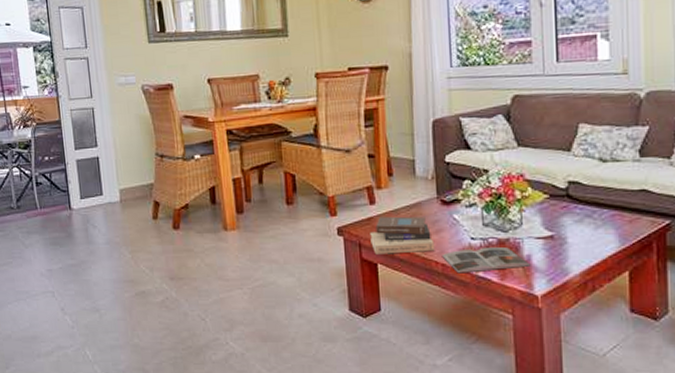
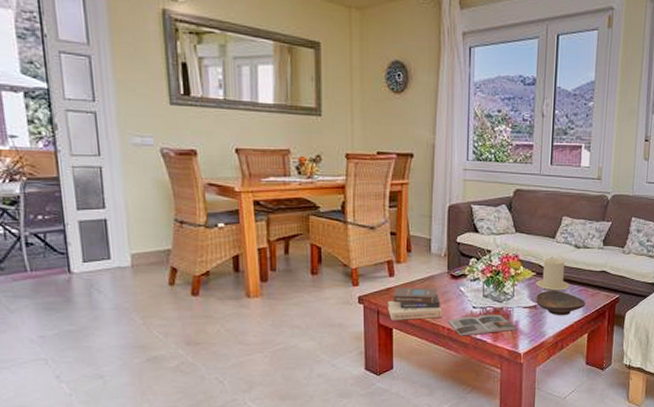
candle: none [550,176,597,217] -> present [536,259,570,291]
decorative bowl: none [551,215,622,249] -> present [535,290,586,316]

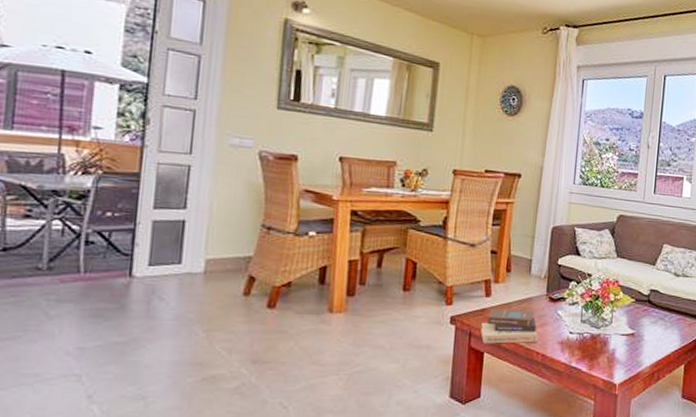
magazine: present [448,315,518,336] -> none [543,341,614,364]
decorative bowl: present [535,290,586,316] -> none [633,317,683,345]
candle: present [536,259,570,291] -> none [634,285,668,319]

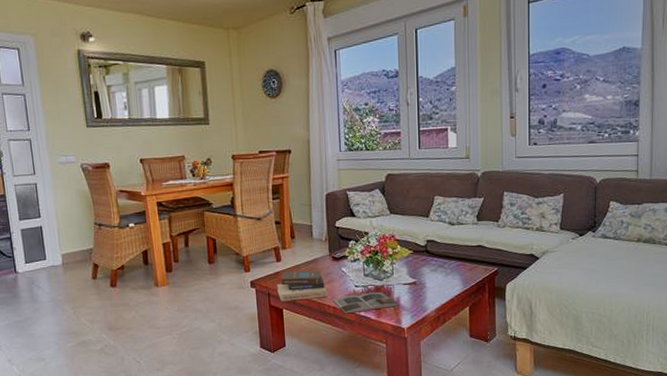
magazine: none [543,341,614,364] -> present [333,292,399,314]

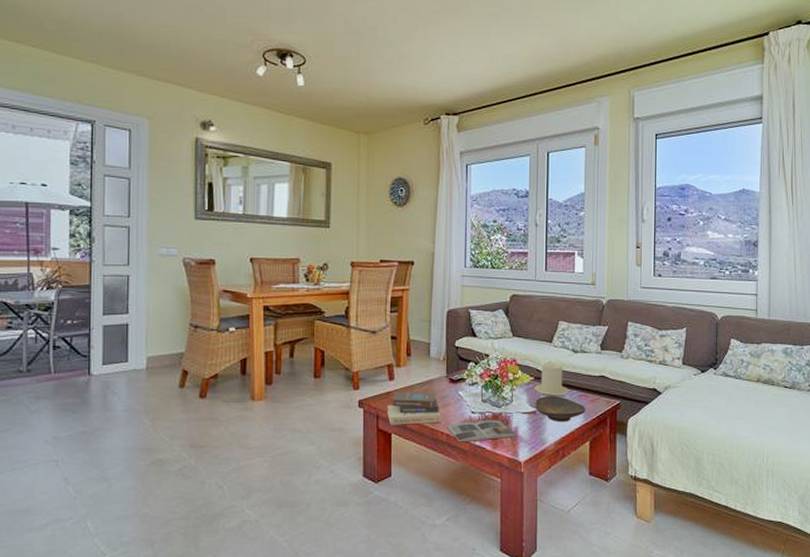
candle: none [413,236,447,267] -> present [534,363,569,396]
decorative bowl: none [414,266,464,291] -> present [534,395,586,423]

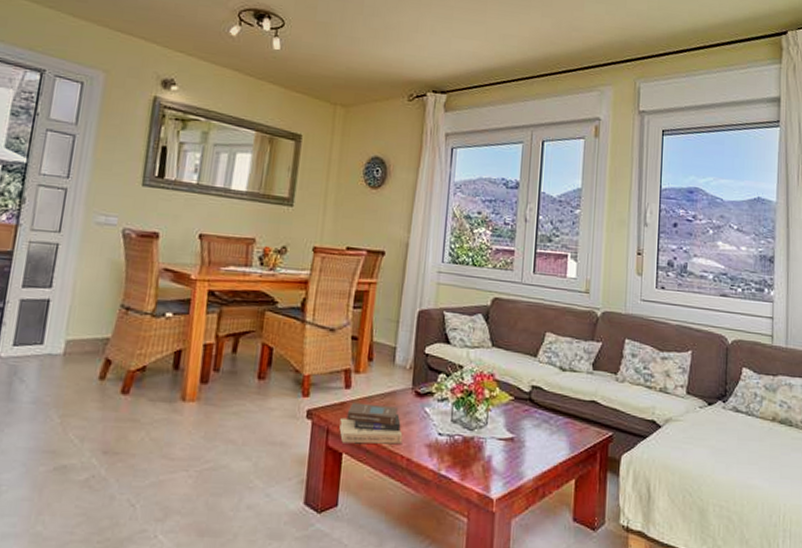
magazine: present [446,420,517,443] -> none [408,445,491,471]
candle: present [534,363,569,396] -> none [513,381,554,421]
decorative bowl: present [534,395,586,423] -> none [512,419,573,454]

